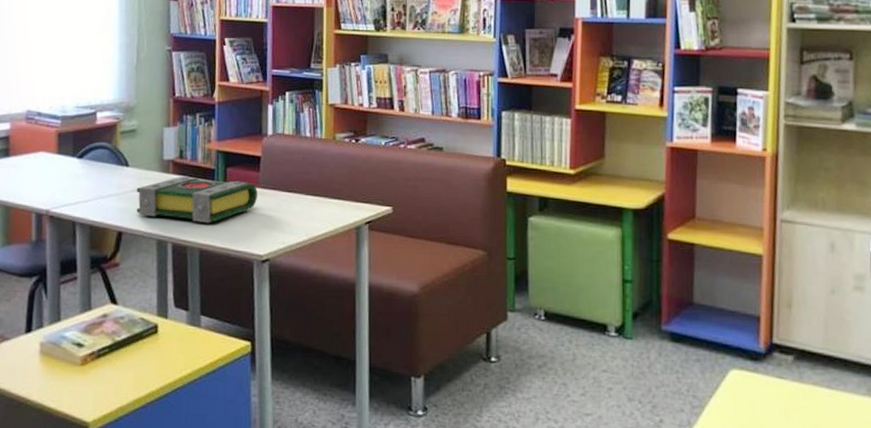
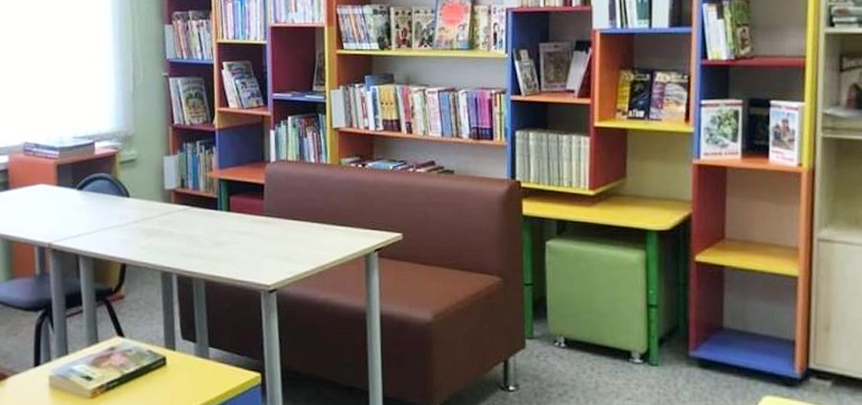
book: present [136,176,257,223] -> none [138,206,262,254]

